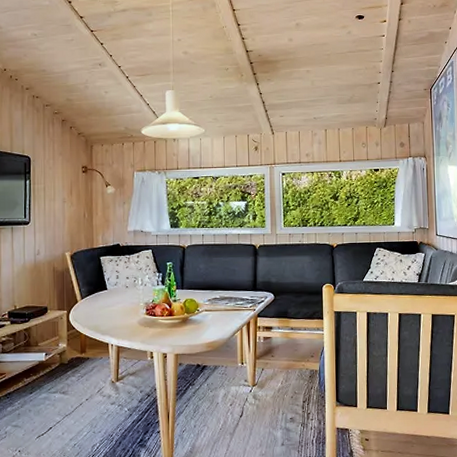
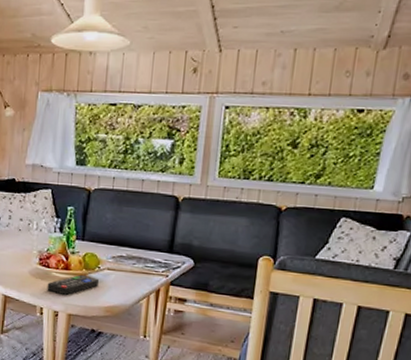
remote control: none [155,318,200,338] -> present [47,274,100,295]

